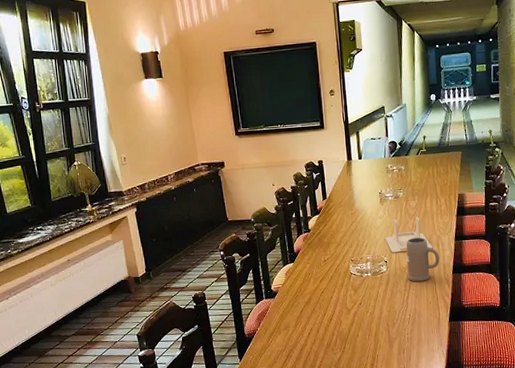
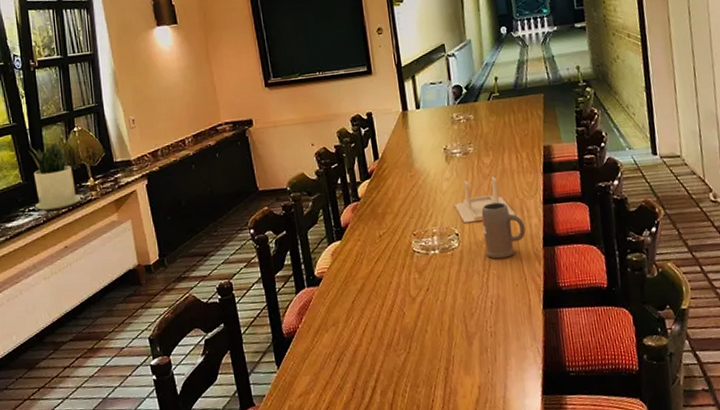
planter: none [36,172,81,230] -> present [28,141,81,211]

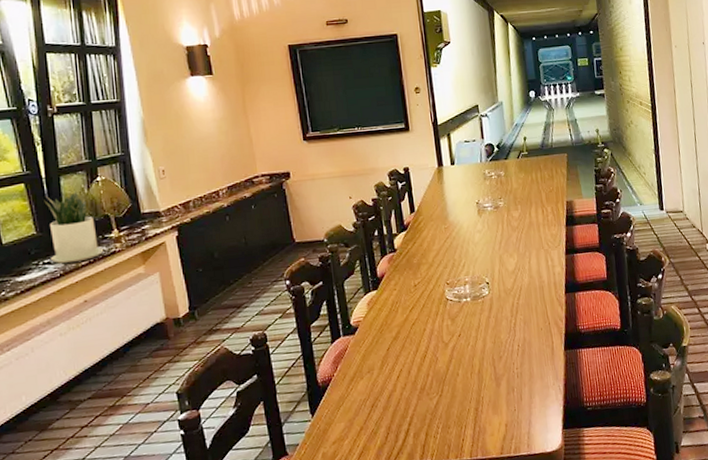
napkin holder: present [455,176,517,224] -> none [486,229,542,273]
beer mug: present [481,202,526,259] -> none [510,252,550,306]

